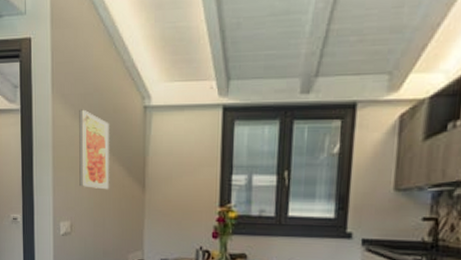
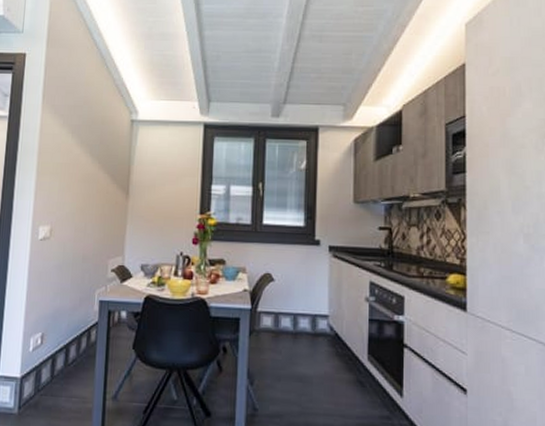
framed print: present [79,109,109,190] -> none [63,119,97,196]

